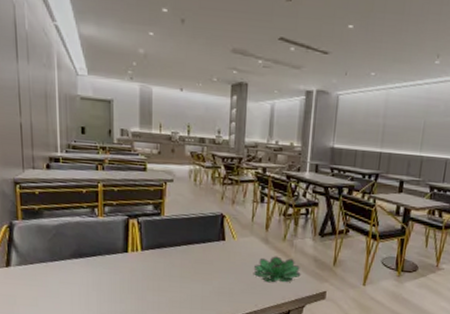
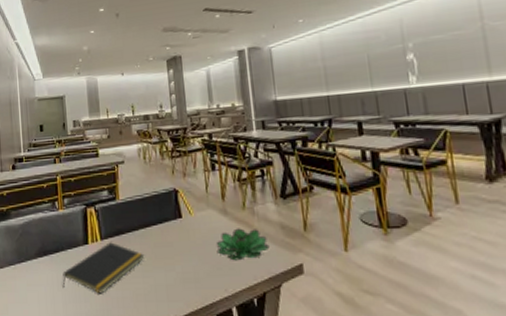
notepad: none [98,253,184,298] -> present [62,242,145,294]

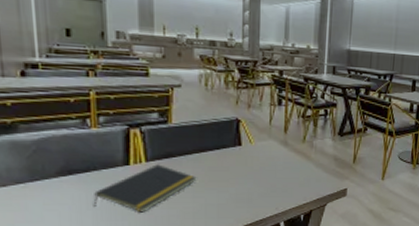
succulent plant: present [216,228,270,261] -> none [272,158,322,185]

